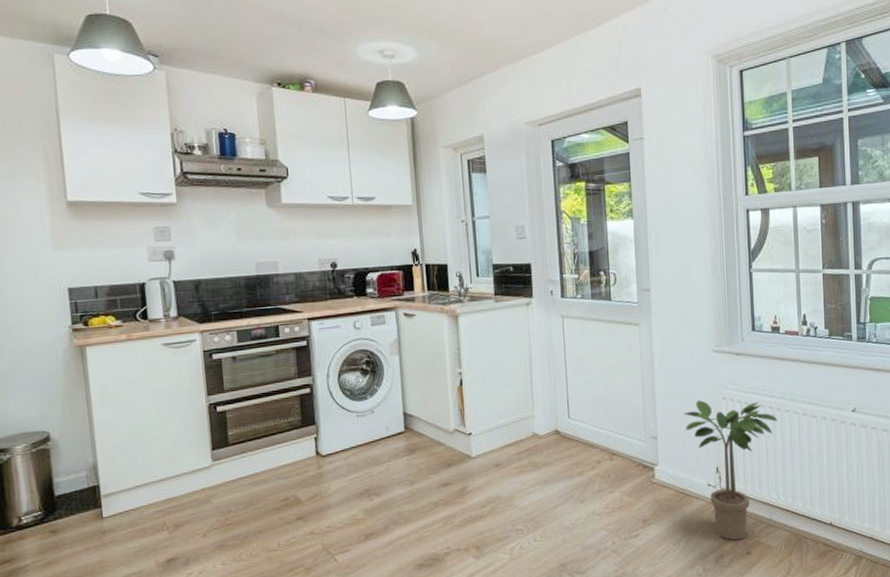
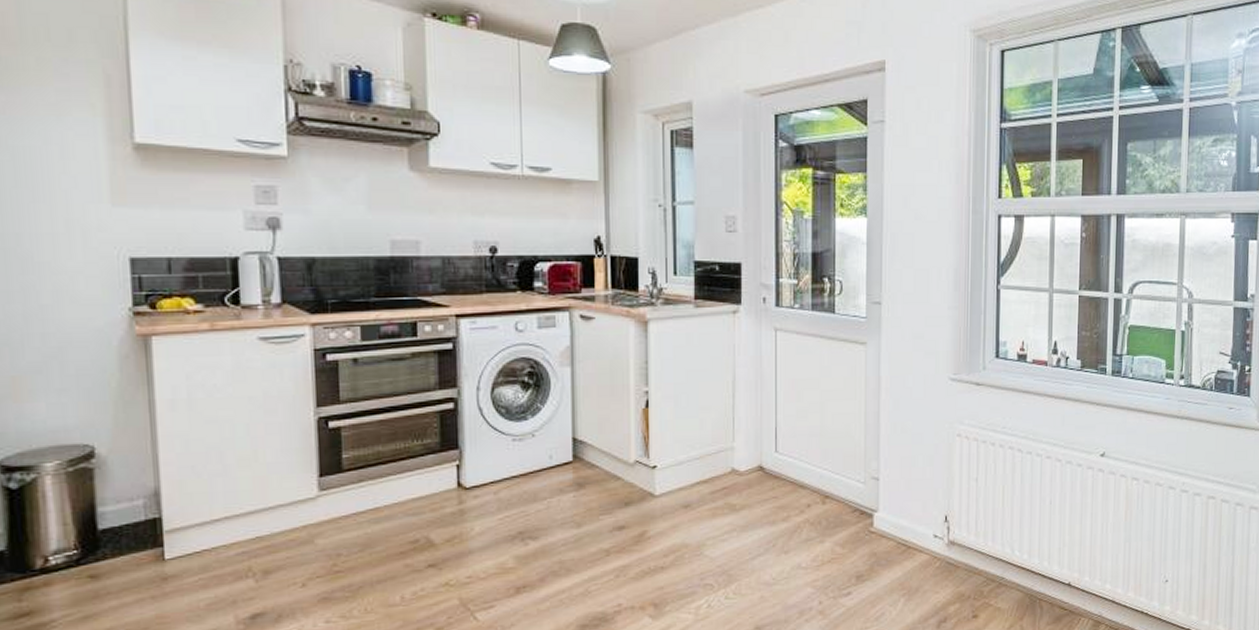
potted plant: present [684,400,778,541] -> none [912,436,1018,602]

